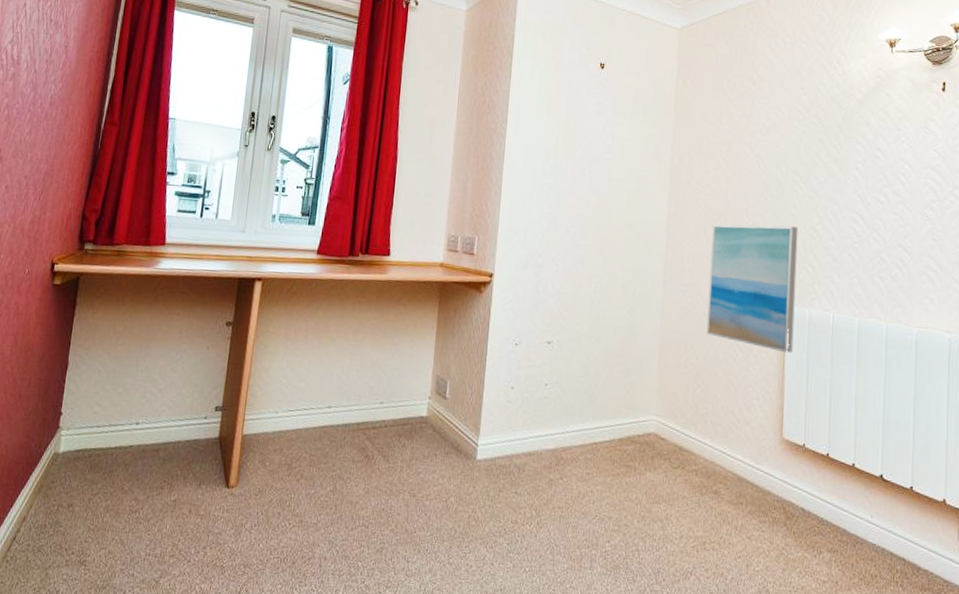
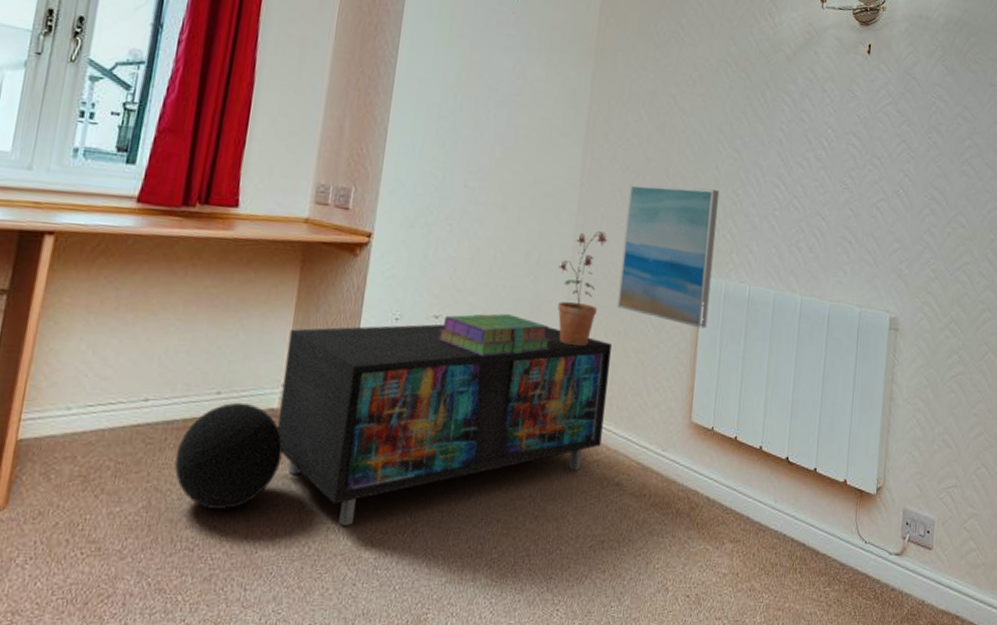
decorative ball: none [351,410,432,496] -> present [174,402,284,509]
storage cabinet: none [427,348,703,515] -> present [278,324,612,526]
stack of books: none [551,340,647,377] -> present [438,313,550,357]
potted plant: none [651,267,695,369] -> present [558,231,608,347]

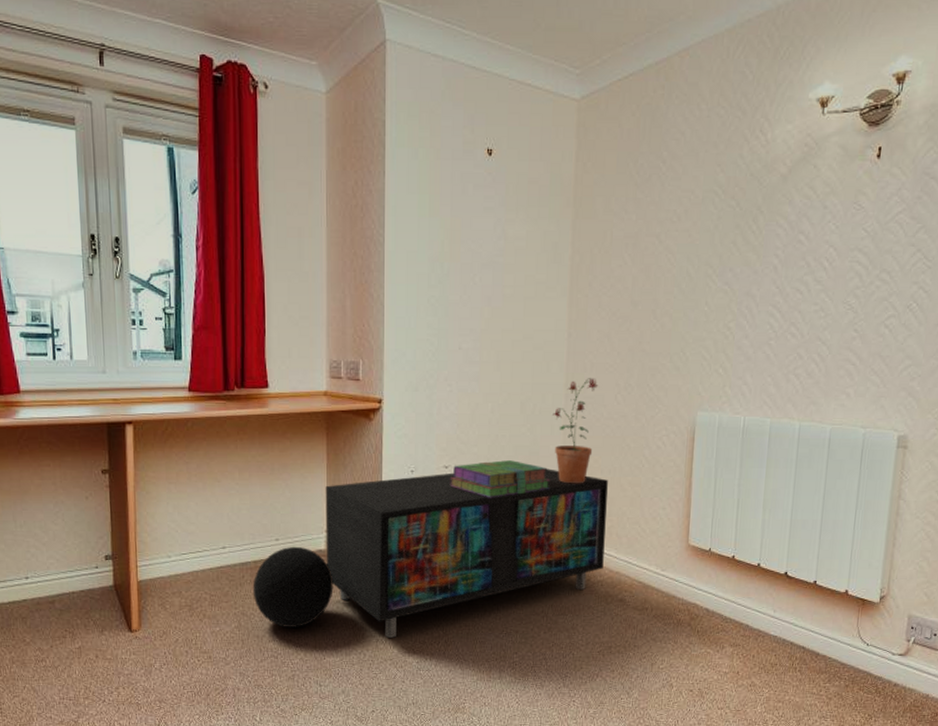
wall art: present [617,184,720,329] -> none [611,326,710,460]

